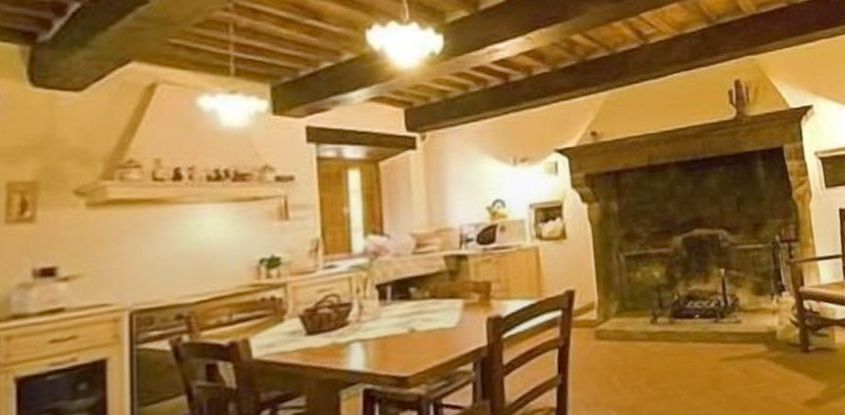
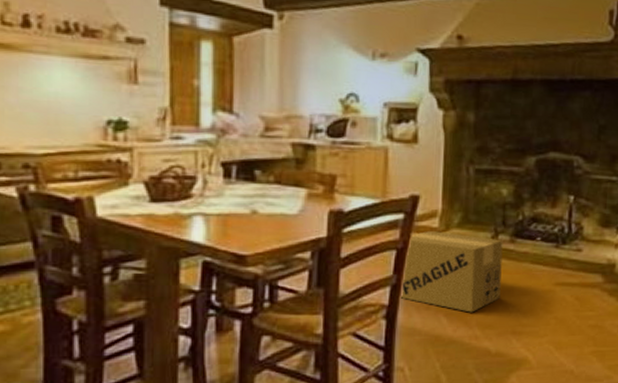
cardboard box: none [566,322,668,403] -> present [398,231,503,313]

